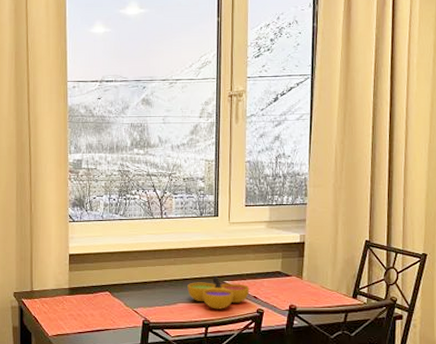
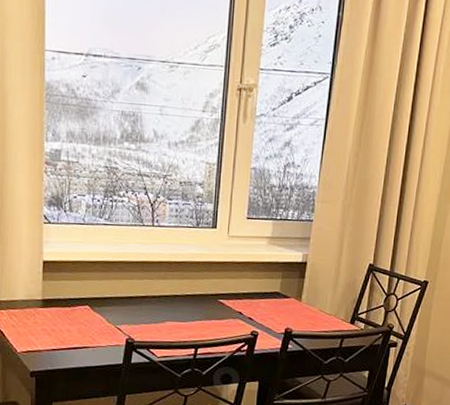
decorative bowl: present [187,276,250,309] -> none [177,294,245,330]

